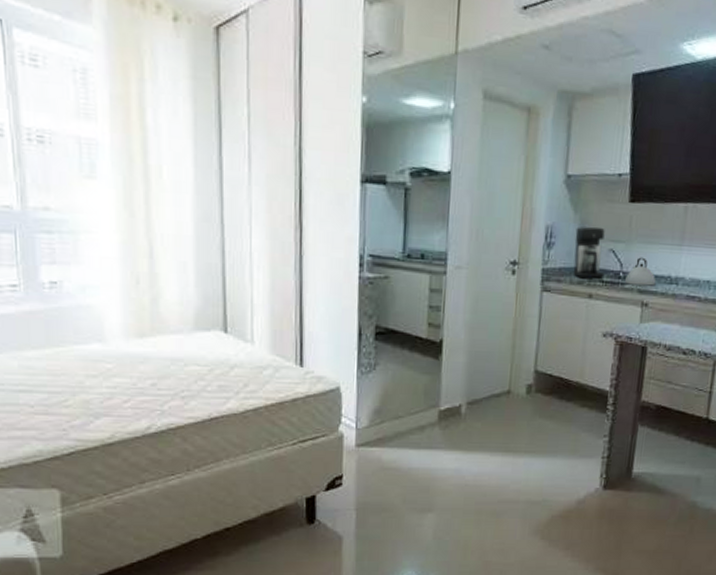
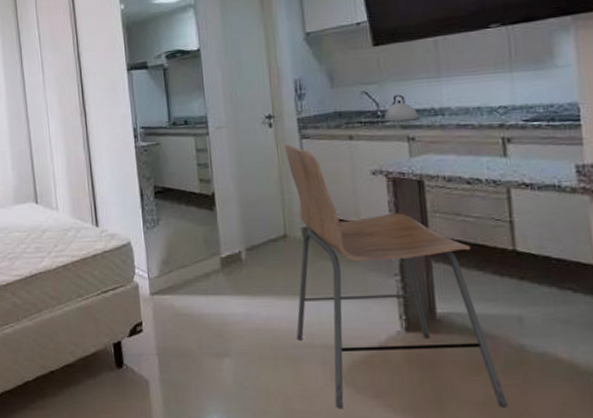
chair: none [502,295,674,560] -> present [284,144,507,409]
coffee maker: present [573,226,605,279] -> none [324,73,362,123]

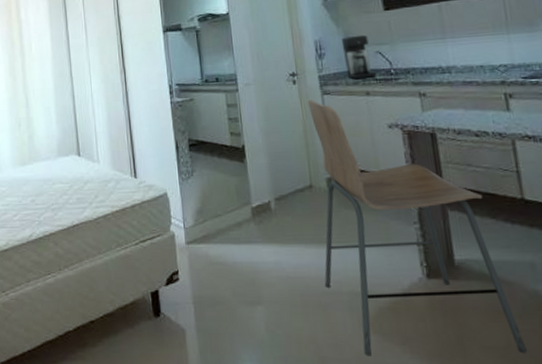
coffee maker: none [324,73,362,123] -> present [341,34,377,80]
kettle: present [384,94,419,122] -> none [397,54,429,79]

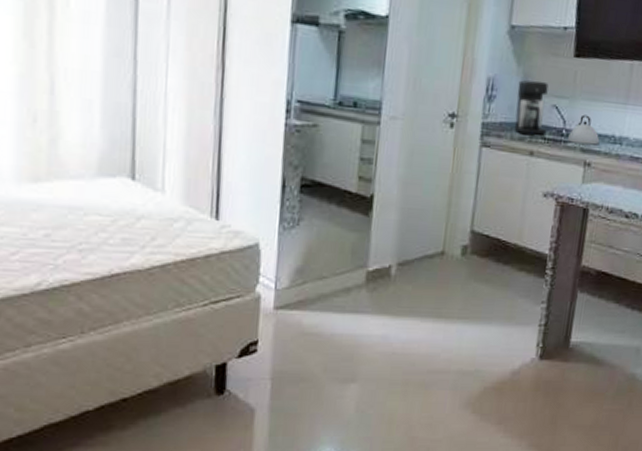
chair: present [307,100,527,357] -> none [432,150,614,436]
kettle: none [397,54,429,79] -> present [568,114,600,145]

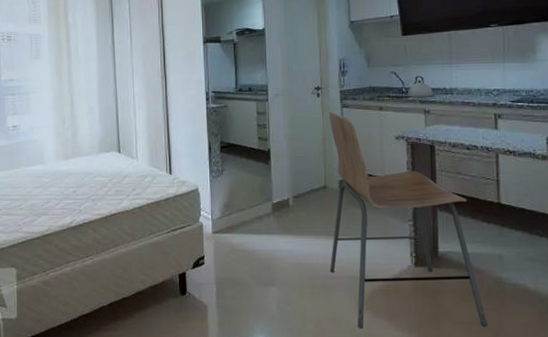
chair: none [432,150,614,436] -> present [328,111,487,329]
coffee maker: present [514,80,549,136] -> none [362,56,390,96]

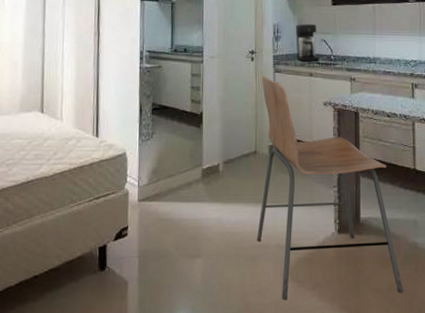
coffee maker: none [362,56,390,96] -> present [295,23,320,62]
kettle: present [408,75,434,97] -> none [336,44,359,65]

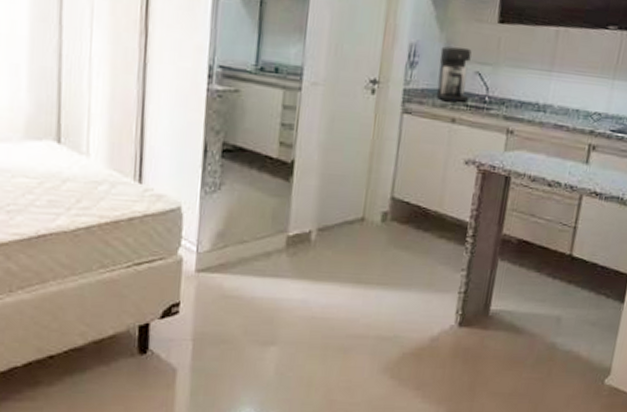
chair: present [256,76,403,301] -> none [351,116,536,400]

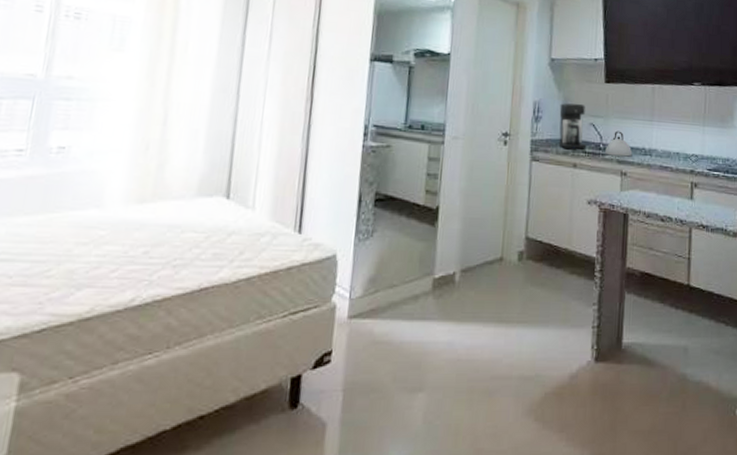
kettle: none [490,81,523,113] -> present [605,131,633,157]

